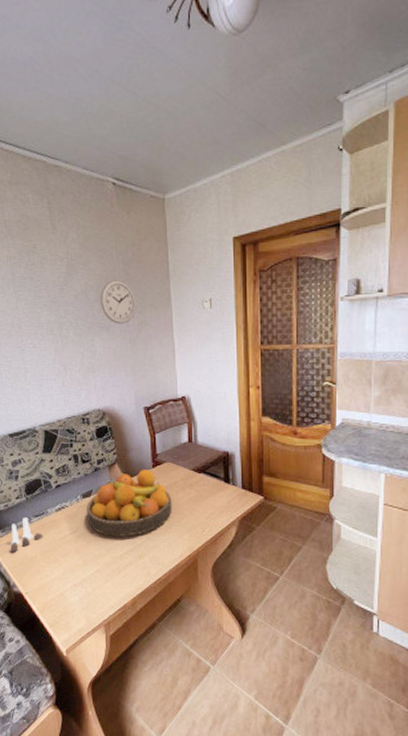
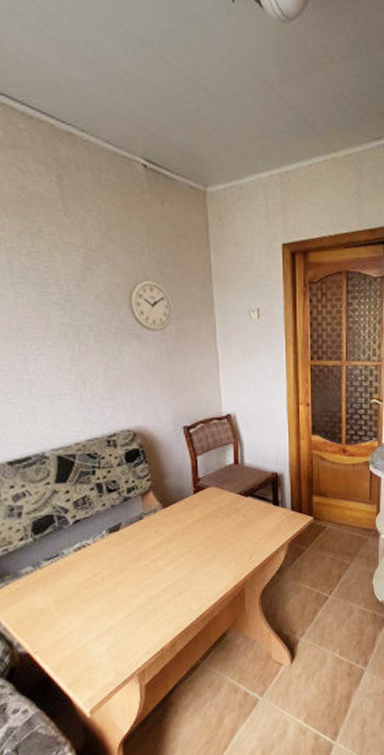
salt and pepper shaker set: present [10,517,43,553] -> none [12,562,58,607]
fruit bowl: present [87,470,172,537] -> none [114,496,217,574]

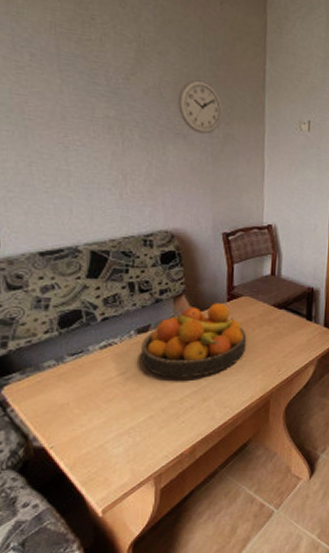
fruit bowl: none [114,496,217,574] -> present [141,303,247,378]

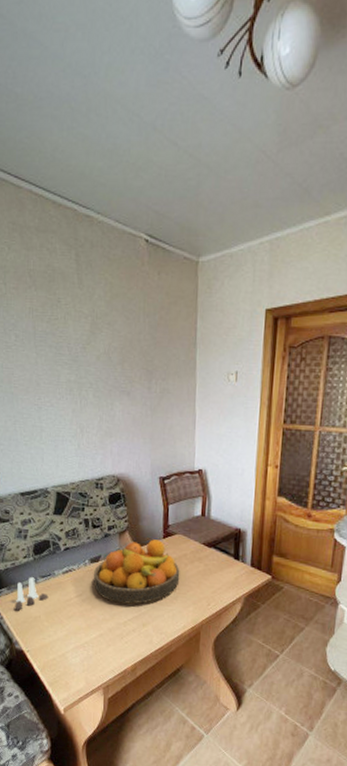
salt and pepper shaker set: none [32,356,81,400] -> present [15,577,49,611]
wall clock: present [178,79,223,134] -> none [123,343,160,390]

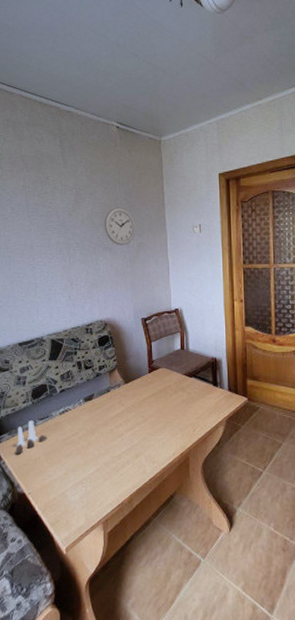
fruit bowl: present [94,539,180,604] -> none [88,375,166,437]
wall clock: none [123,343,160,390] -> present [104,207,135,245]

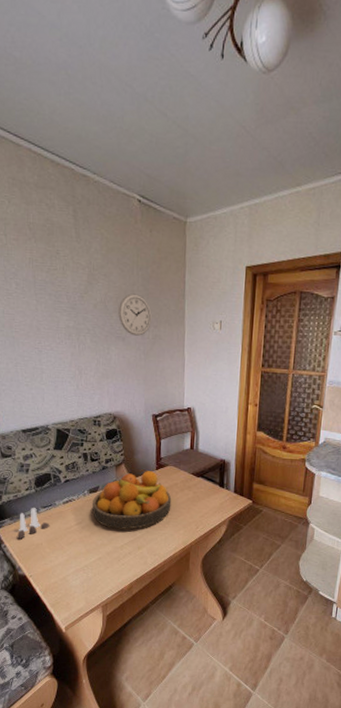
fruit bowl: none [88,375,166,437] -> present [92,471,172,530]

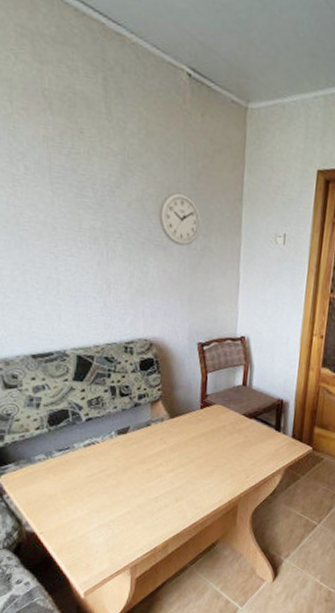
salt and pepper shaker set: present [17,508,50,539] -> none [24,451,67,489]
fruit bowl: present [92,471,172,530] -> none [121,410,218,479]

